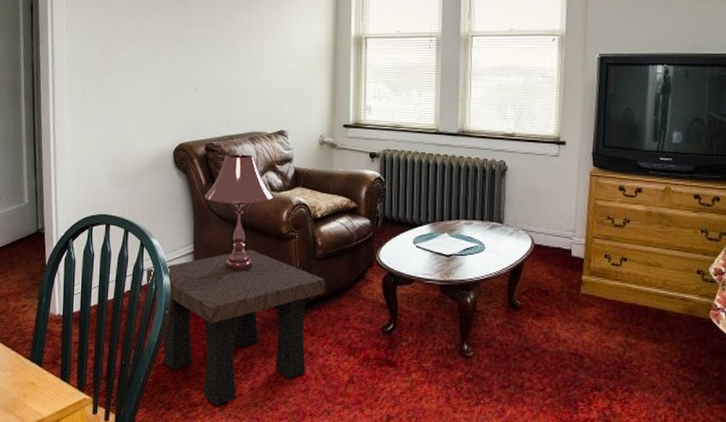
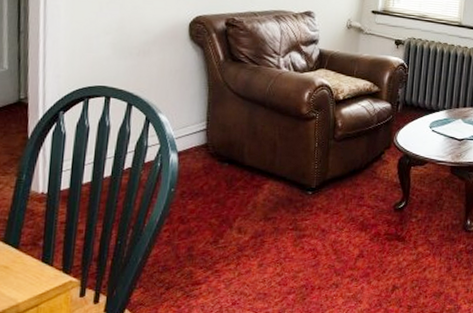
side table: present [146,249,325,406] -> none [150,128,343,284]
table lamp: present [205,154,274,272] -> none [222,31,297,150]

